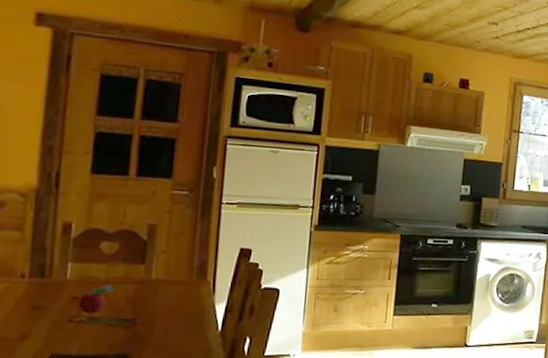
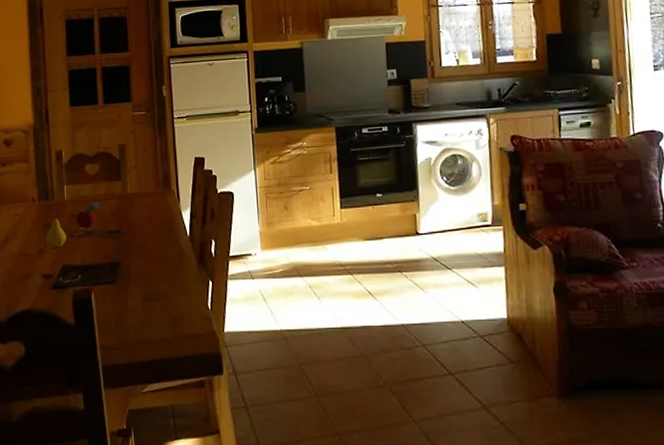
fruit: none [32,292,62,333] -> present [45,213,66,248]

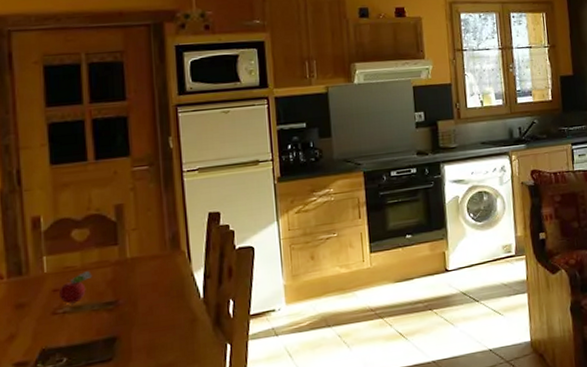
fruit: present [45,213,66,248] -> none [18,289,47,331]

